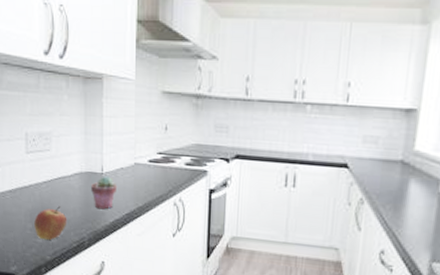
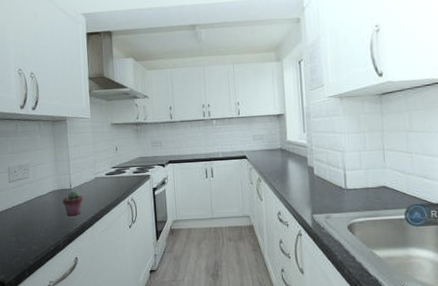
apple: present [34,206,67,240] -> none [18,219,45,248]

